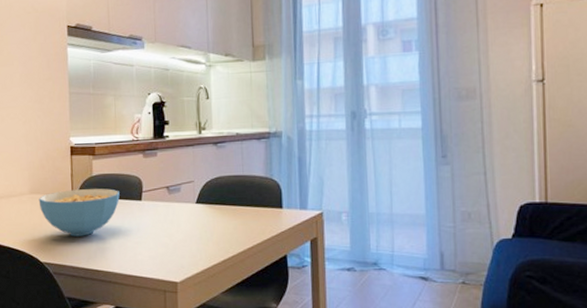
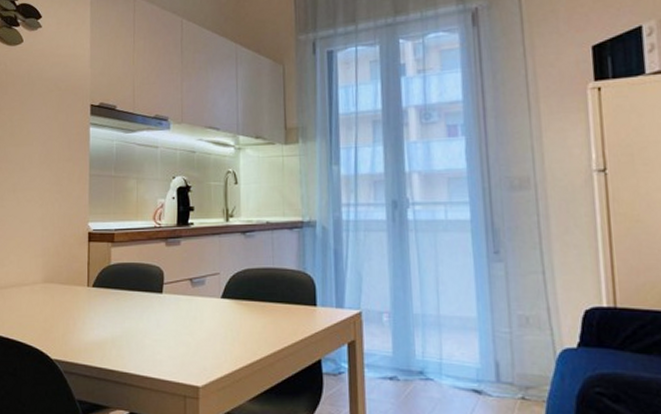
cereal bowl: present [38,188,120,236] -> none [52,279,139,331]

